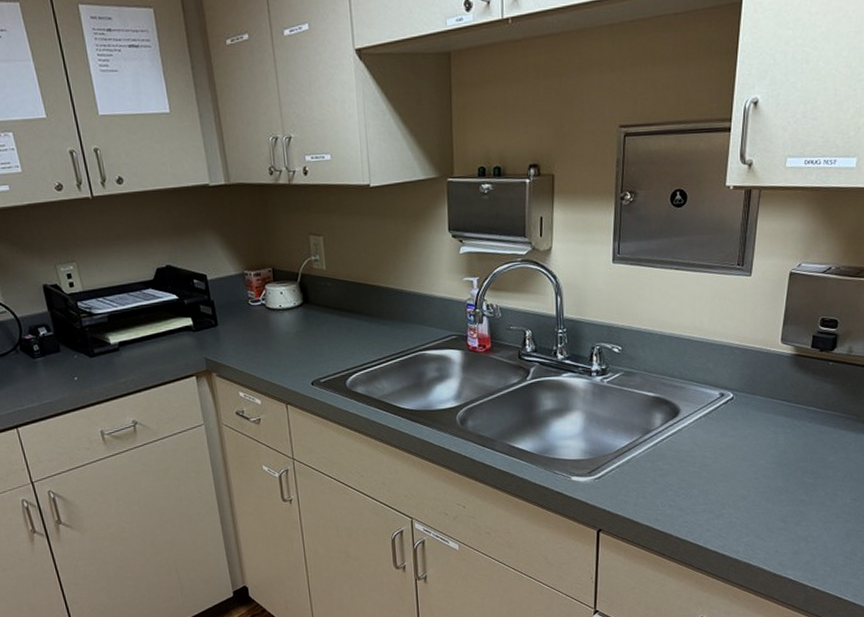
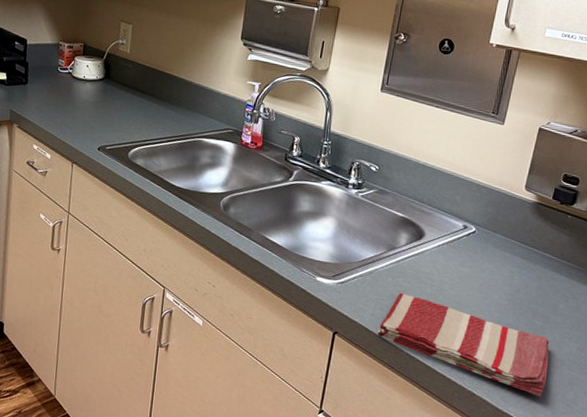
dish towel: none [642,476,823,555] -> present [376,292,550,398]

